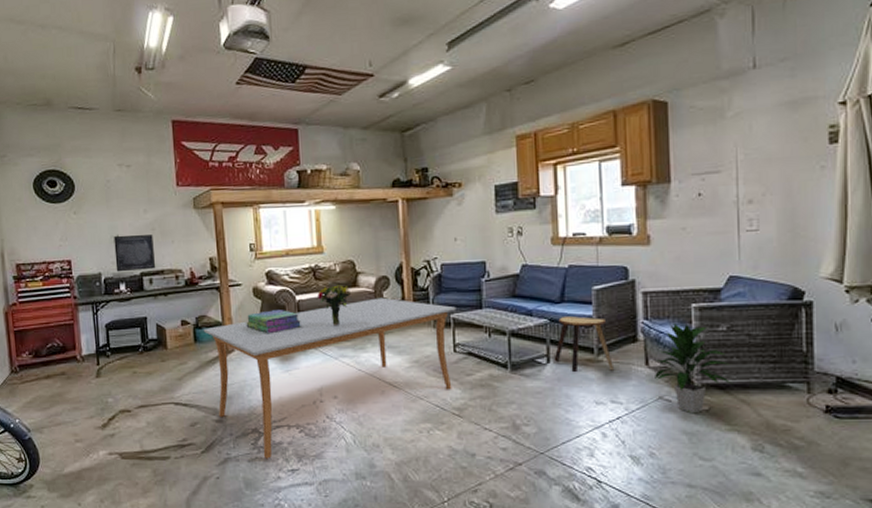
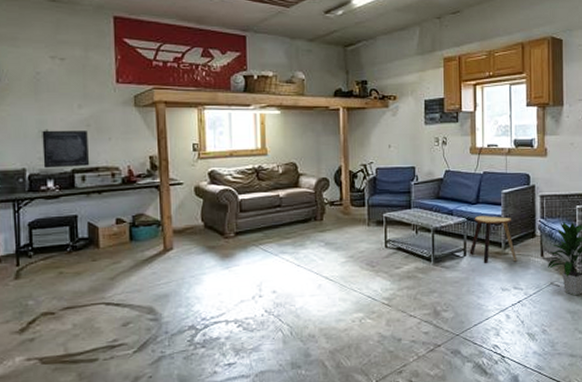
dining table: present [203,297,456,459] -> none [140,198,388,354]
stack of books: present [246,310,301,334] -> none [186,209,243,232]
bouquet: present [318,285,352,326] -> none [260,185,293,225]

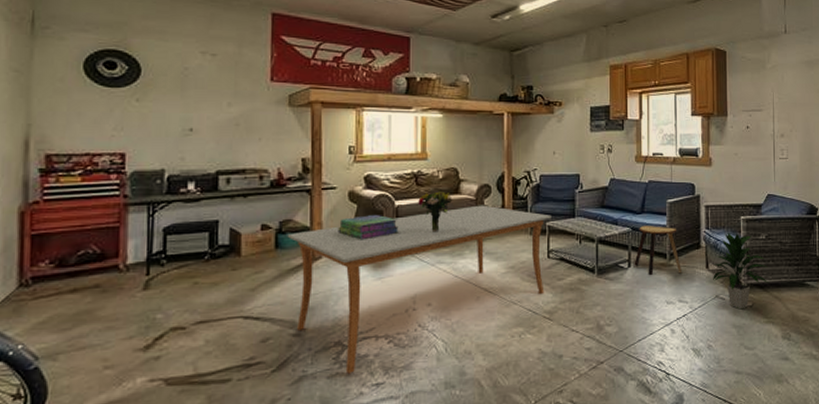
wall art: present [42,130,90,169] -> none [185,128,237,170]
dining table: none [140,198,388,354] -> present [287,205,552,374]
stack of books: none [186,209,243,232] -> present [338,215,399,240]
bouquet: none [260,185,293,225] -> present [418,191,453,233]

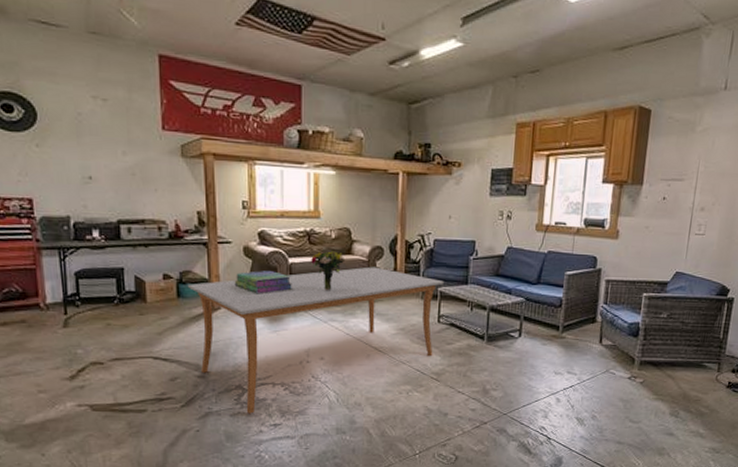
stool: present [634,225,683,276] -> none [525,296,575,347]
indoor plant: present [713,233,769,310] -> none [605,309,664,385]

